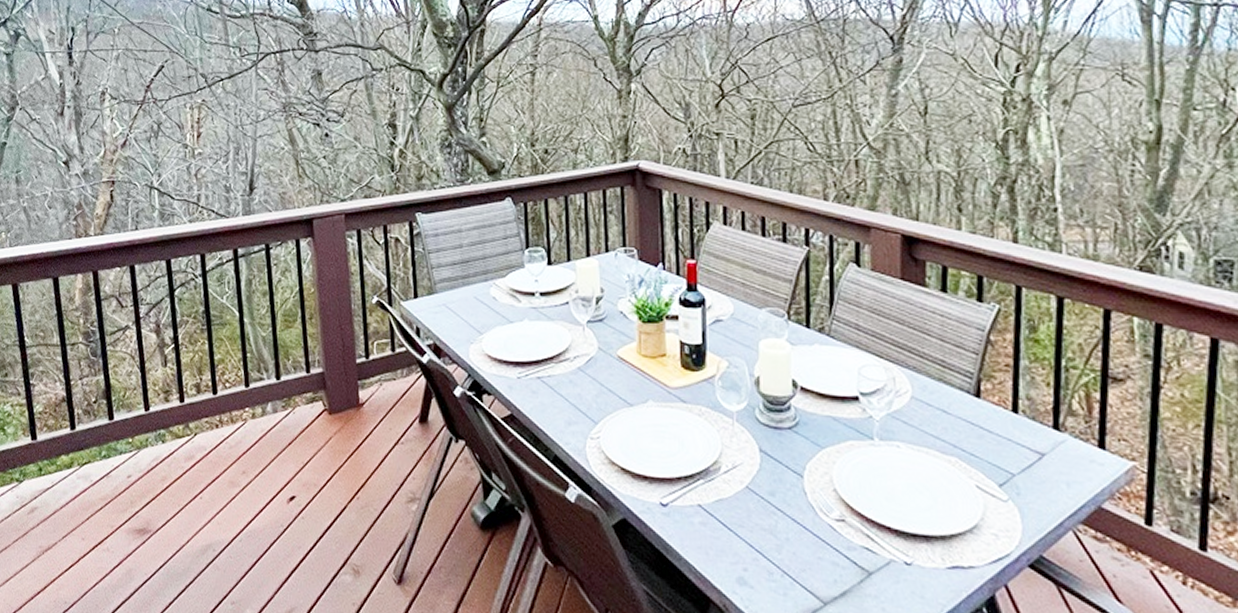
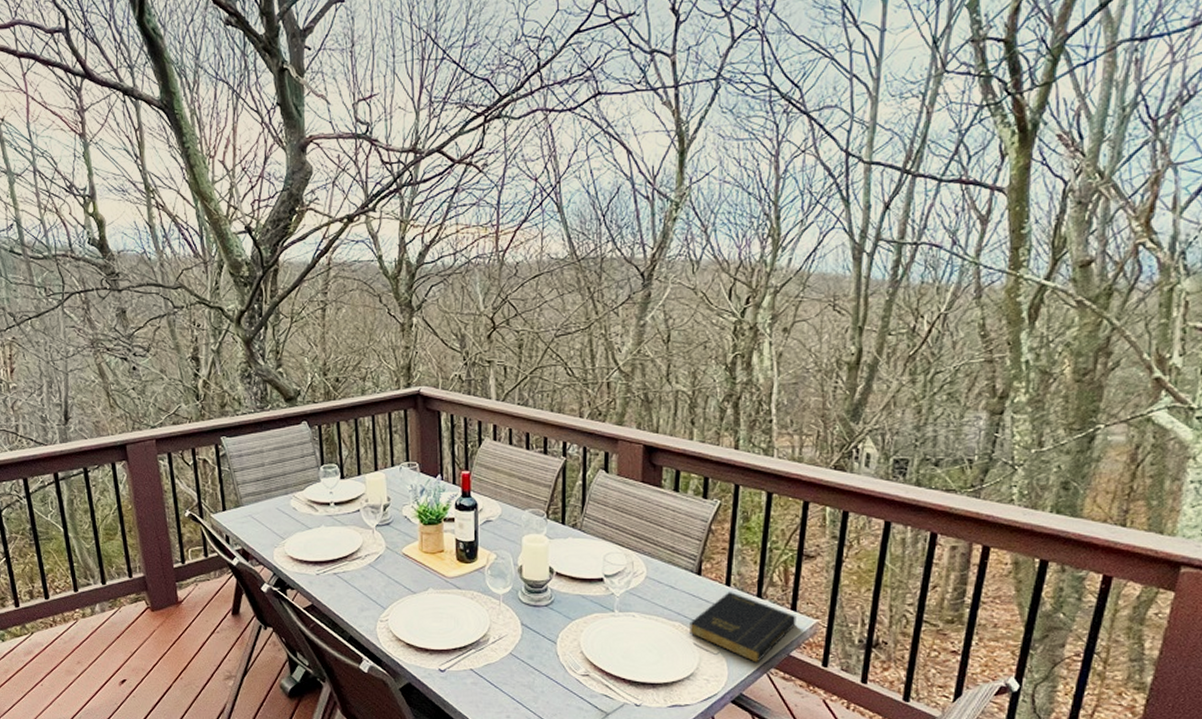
book: none [968,420,1107,515] -> present [688,592,796,663]

